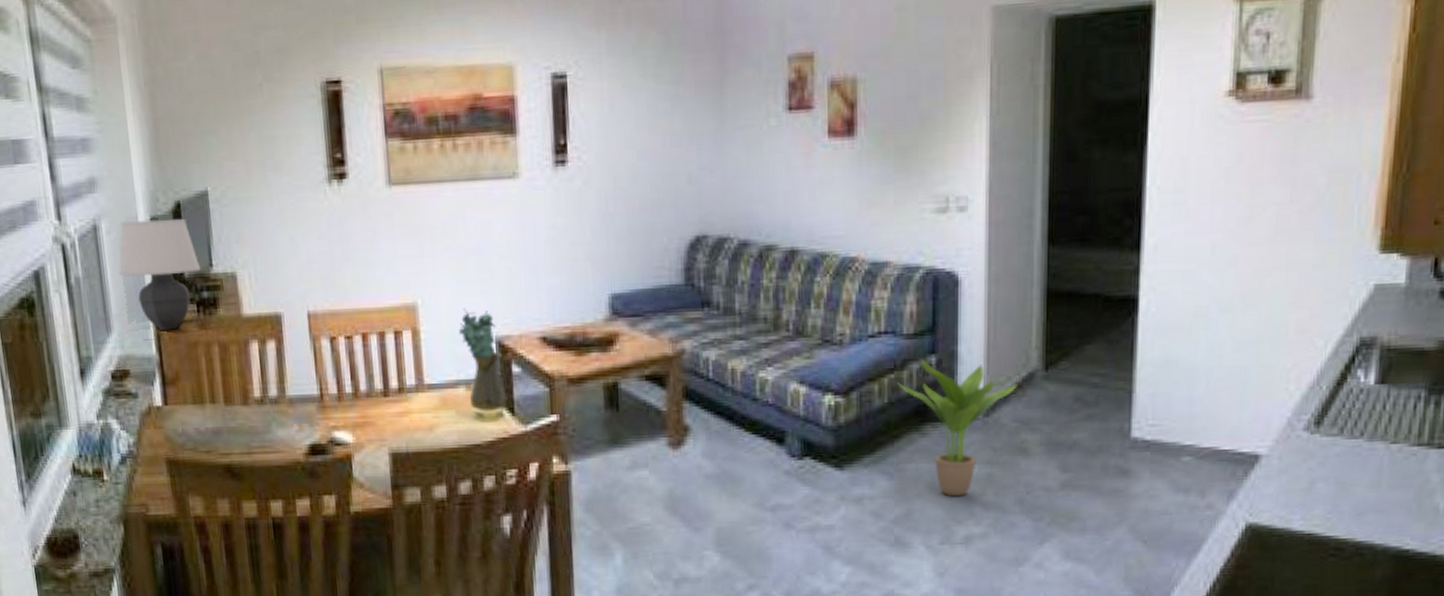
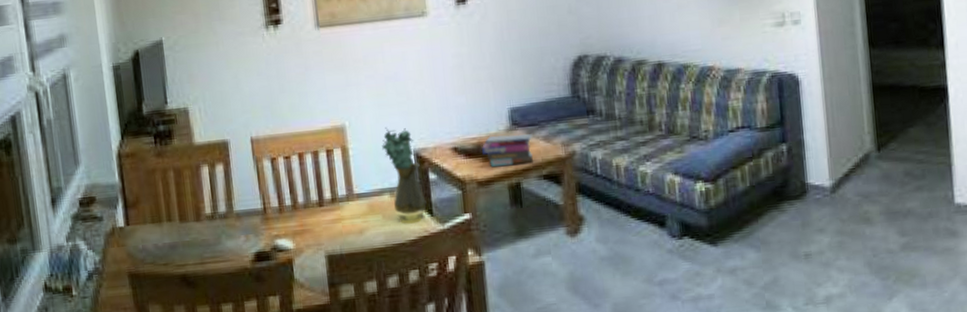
table lamp: present [118,217,201,330] -> none [85,64,158,161]
books: none [575,325,636,363] -> present [482,134,533,167]
potted plant: present [897,360,1017,497] -> none [756,148,856,263]

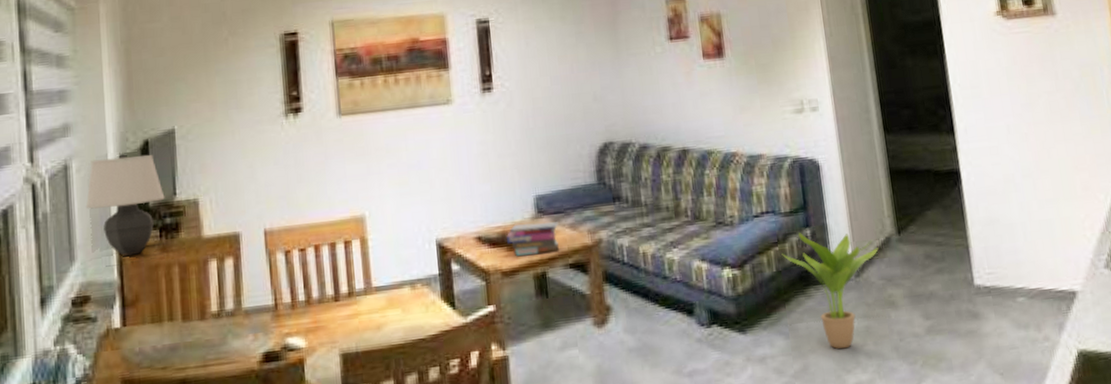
table lamp: none [85,64,158,161] -> present [85,154,165,256]
vase: present [382,127,427,224] -> none [403,217,449,318]
potted plant: none [756,148,856,263] -> present [781,233,878,349]

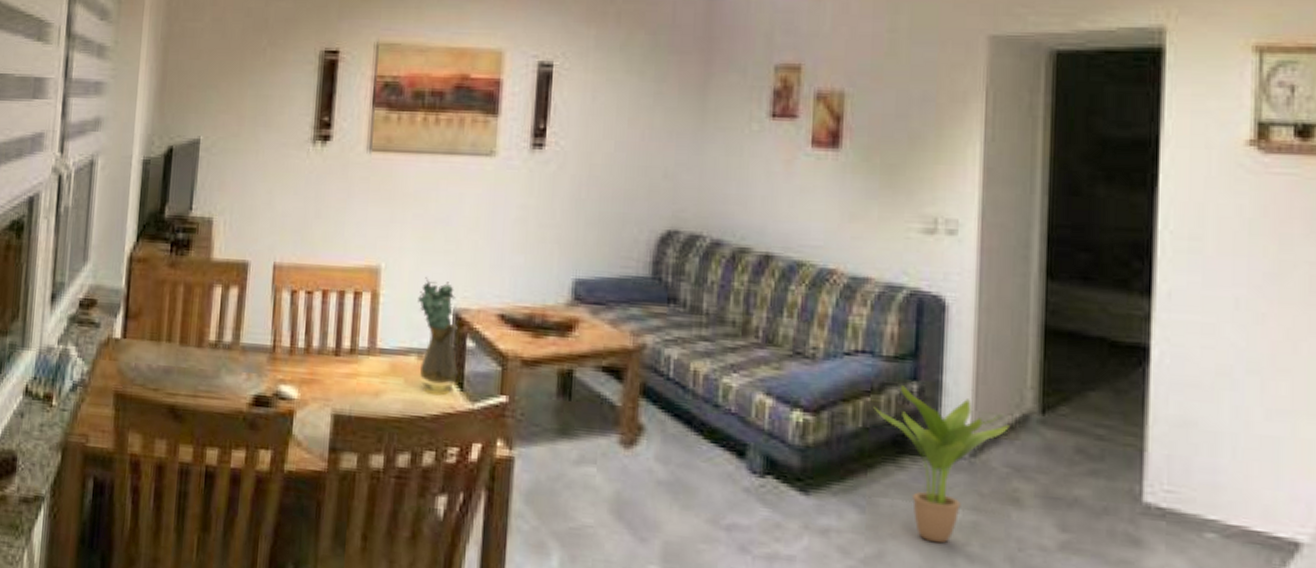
table lamp: present [85,154,165,256] -> none [104,158,181,266]
vase: none [403,217,449,318] -> present [418,277,458,396]
books: present [507,222,559,257] -> none [534,309,597,350]

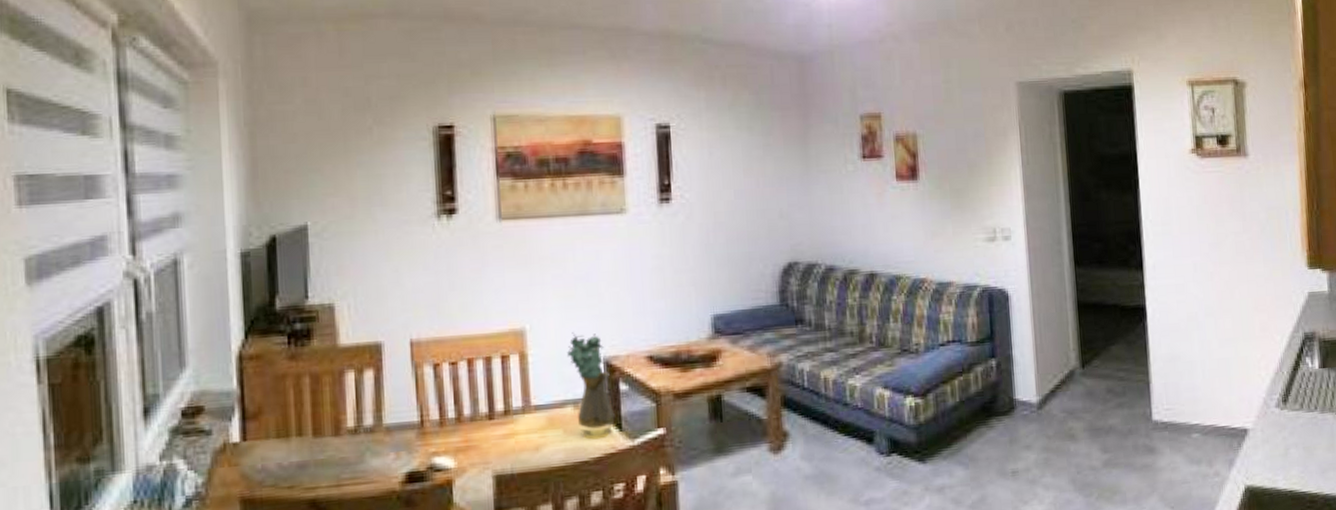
potted plant: present [873,385,1009,544] -> none [966,363,1062,481]

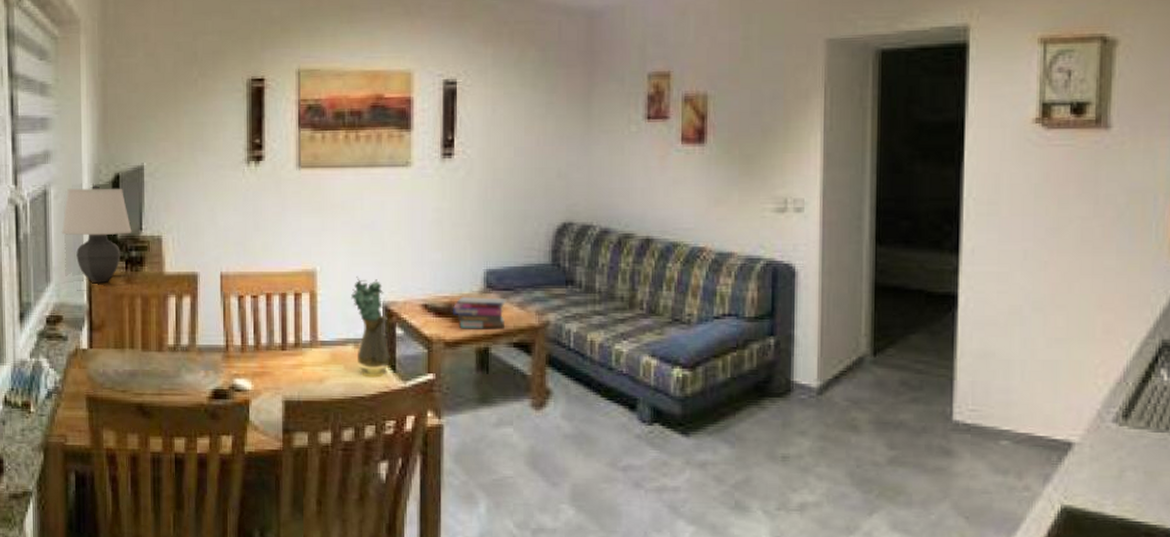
table lamp: none [199,250,295,364] -> present [61,186,132,283]
books: none [681,343,737,378] -> present [453,297,507,329]

